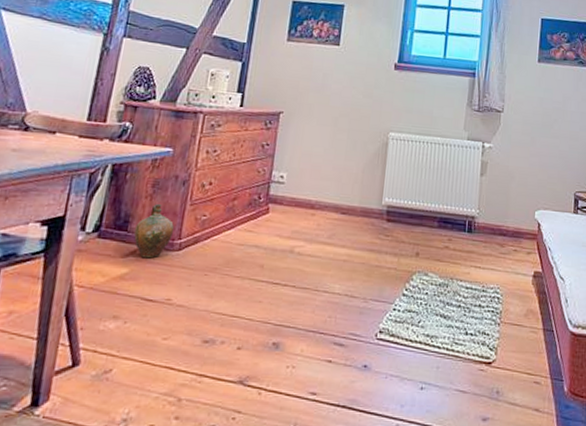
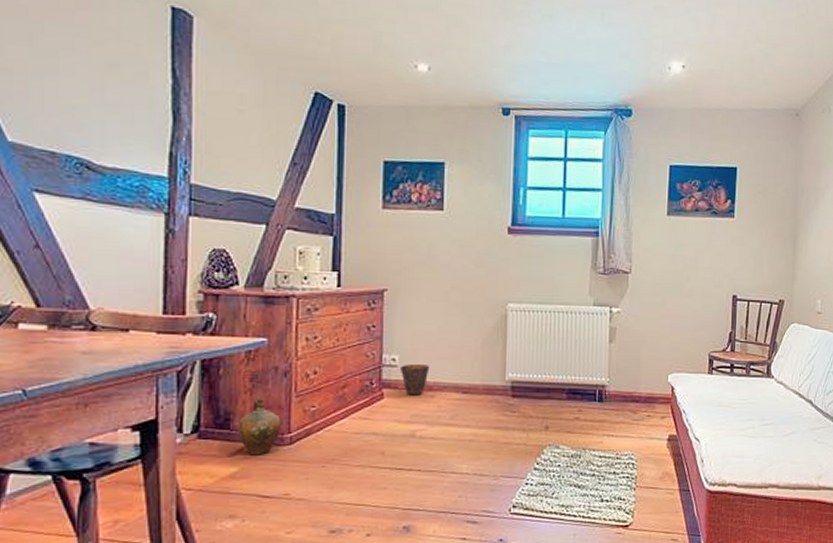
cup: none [286,182,314,213] -> present [399,363,430,396]

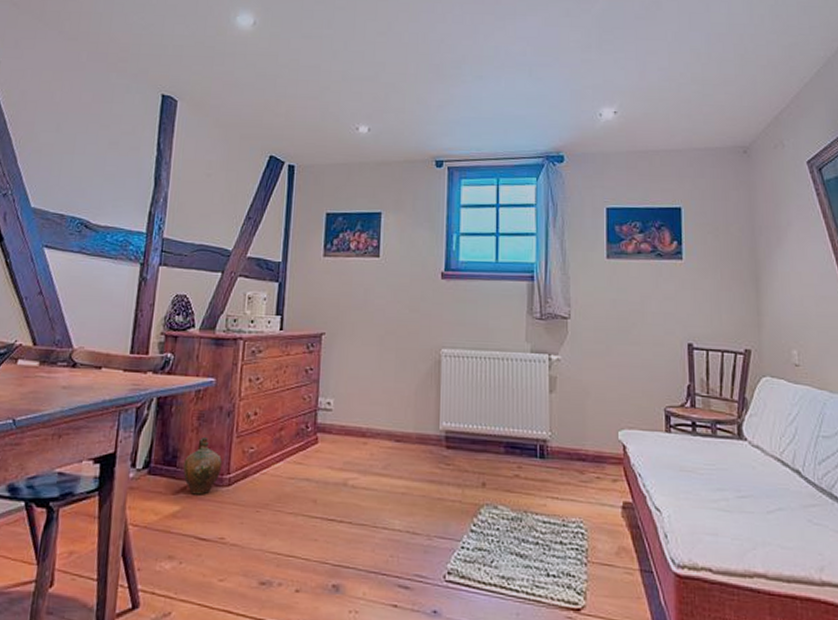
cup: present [399,363,430,396] -> none [334,408,363,442]

